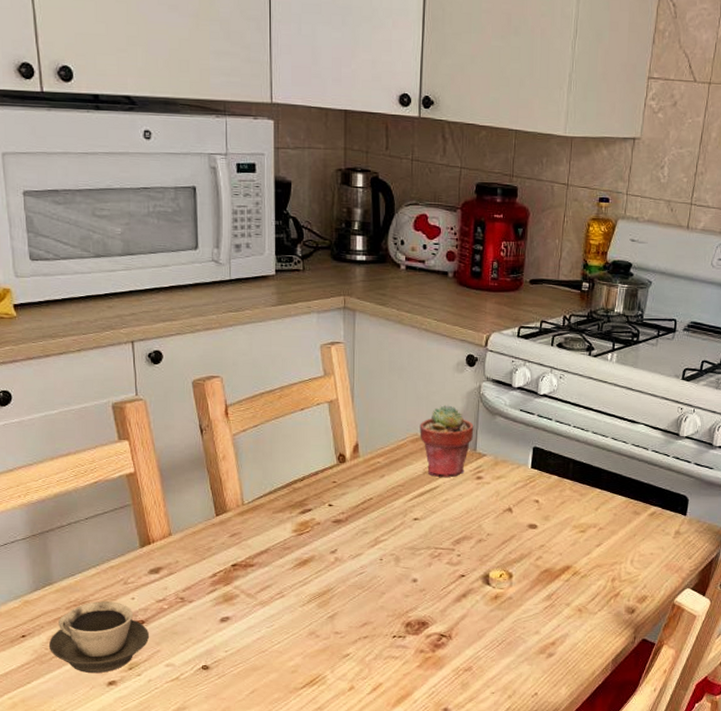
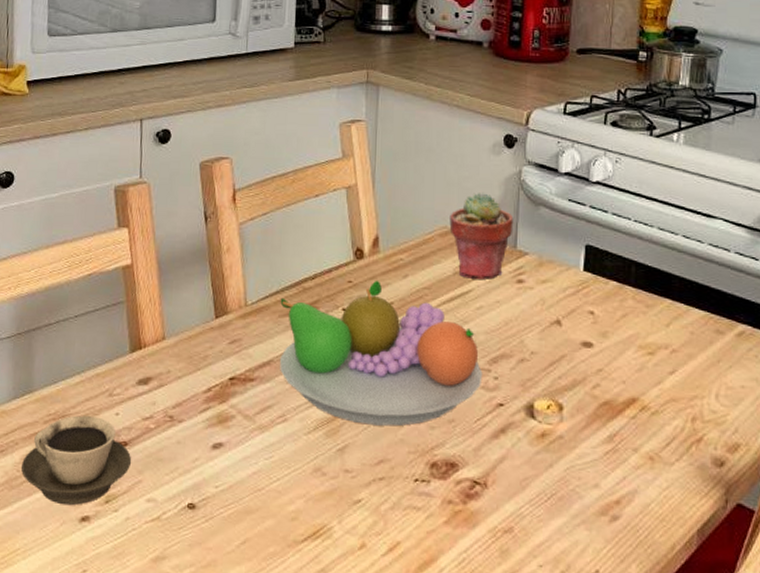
fruit bowl: none [273,480,448,597] -> present [279,280,483,427]

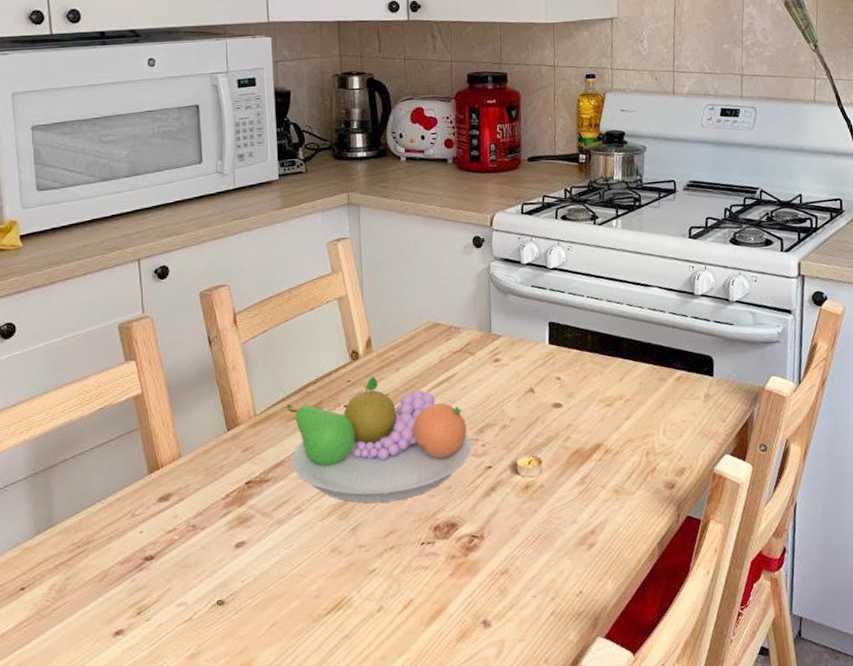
cup: present [20,415,132,505] -> none [49,538,160,624]
potted succulent: present [449,193,514,280] -> none [432,289,487,364]

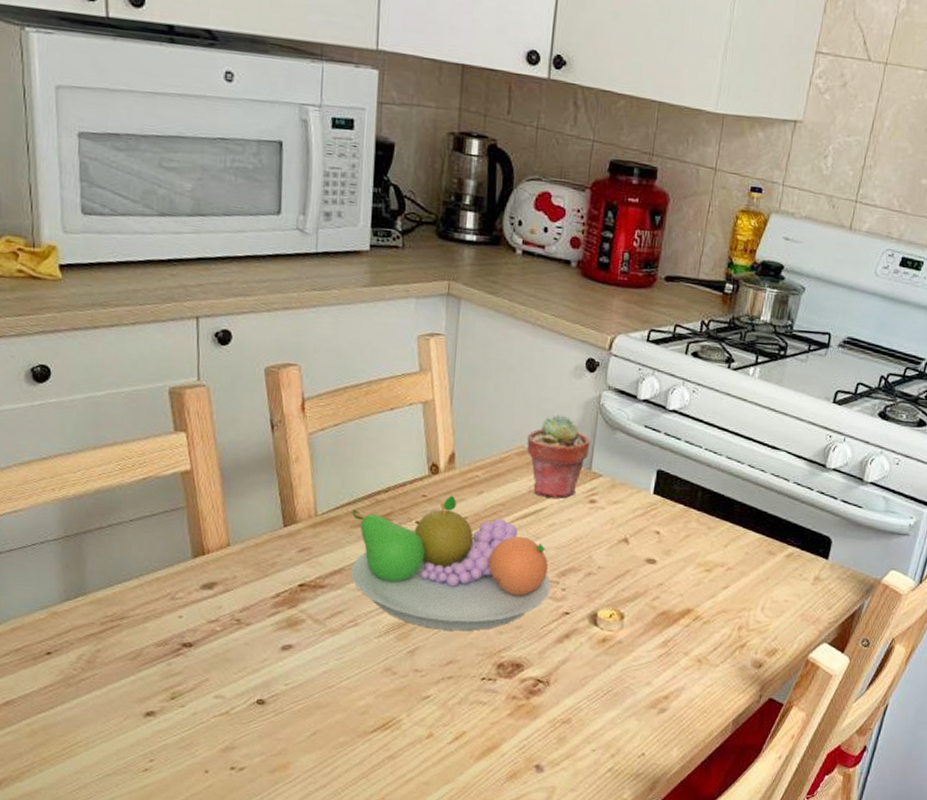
potted succulent: none [432,289,487,364] -> present [527,414,590,499]

